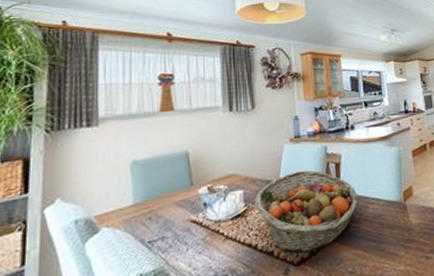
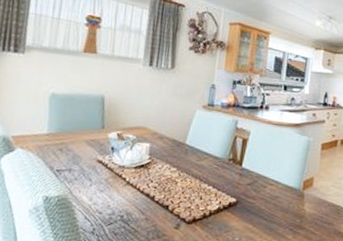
fruit basket: present [254,170,358,253] -> none [158,137,258,215]

